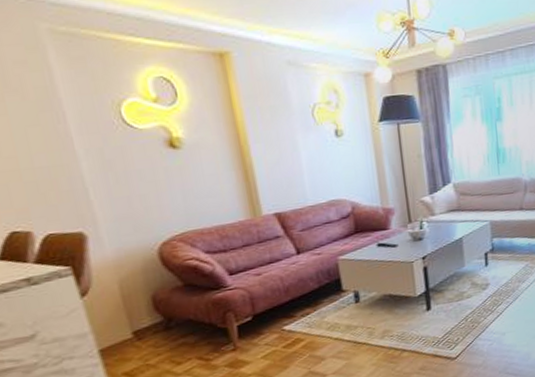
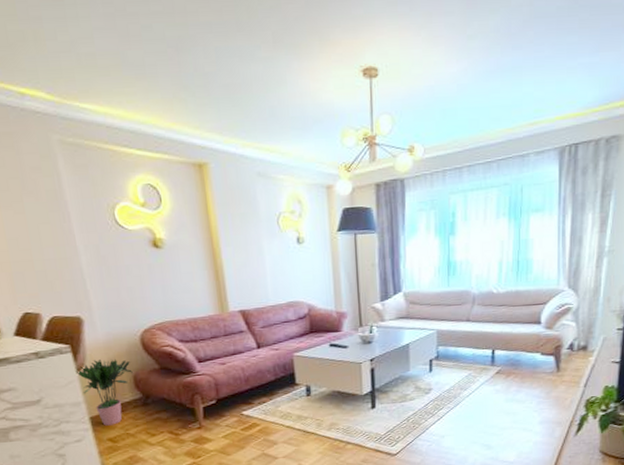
potted plant: none [79,278,151,358] -> present [75,358,133,426]

